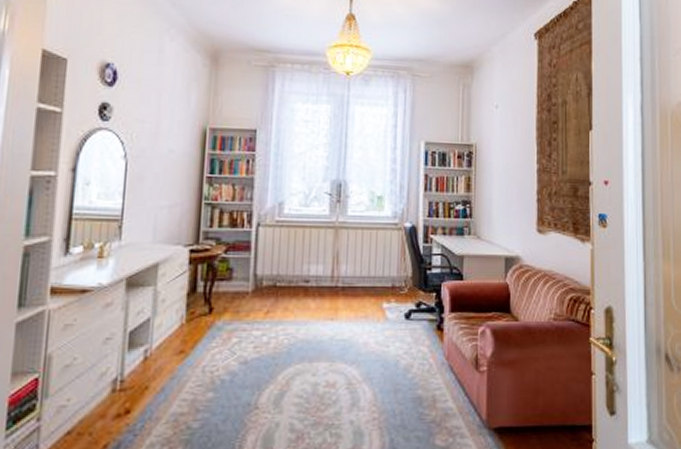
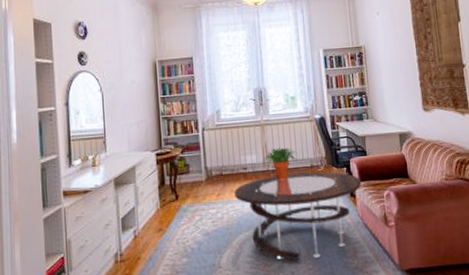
coffee table: none [289,293,453,407] -> present [234,171,362,261]
potted plant: none [332,259,376,301] -> present [264,147,298,181]

